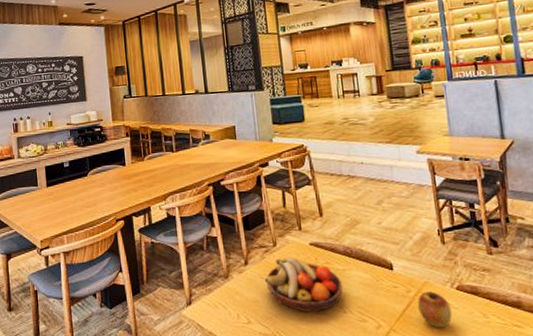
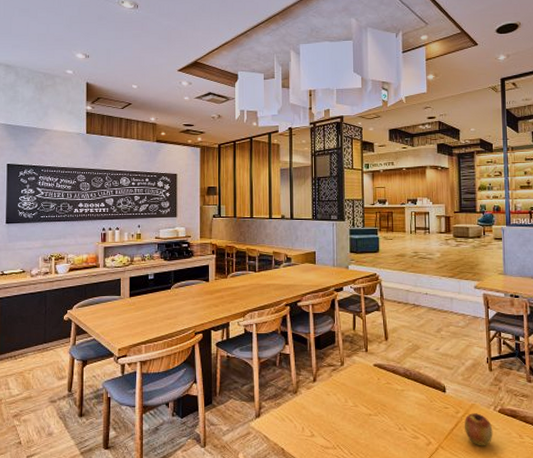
fruit bowl: present [264,257,343,312] -> none [330,376,400,428]

